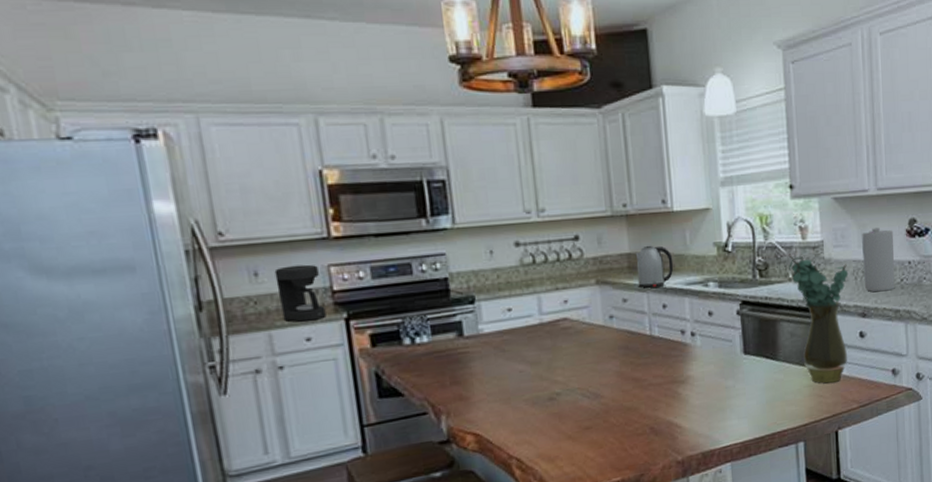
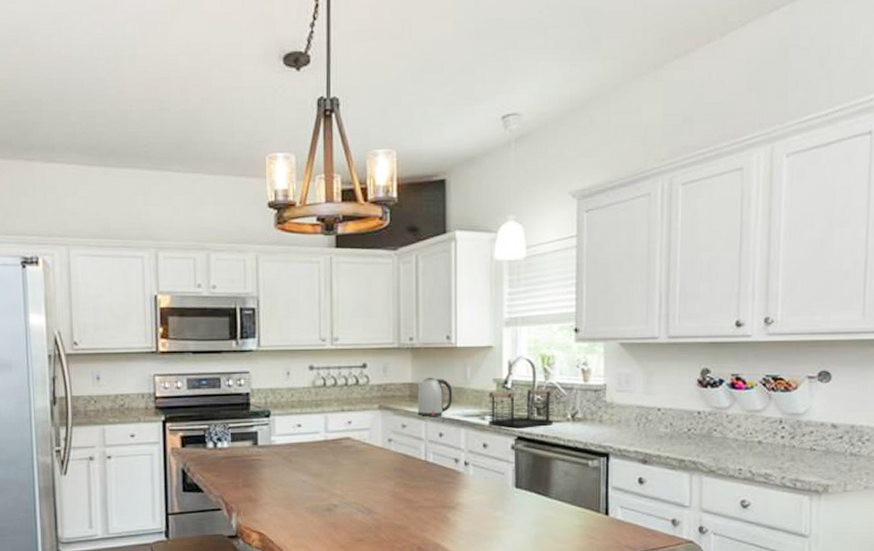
coffee maker: present [274,264,326,324] -> none [112,373,148,422]
dish rack: none [709,250,777,293] -> present [488,389,554,429]
vase: present [788,254,849,384] -> none [568,395,631,526]
paper towel holder: present [862,227,895,293] -> none [647,375,683,440]

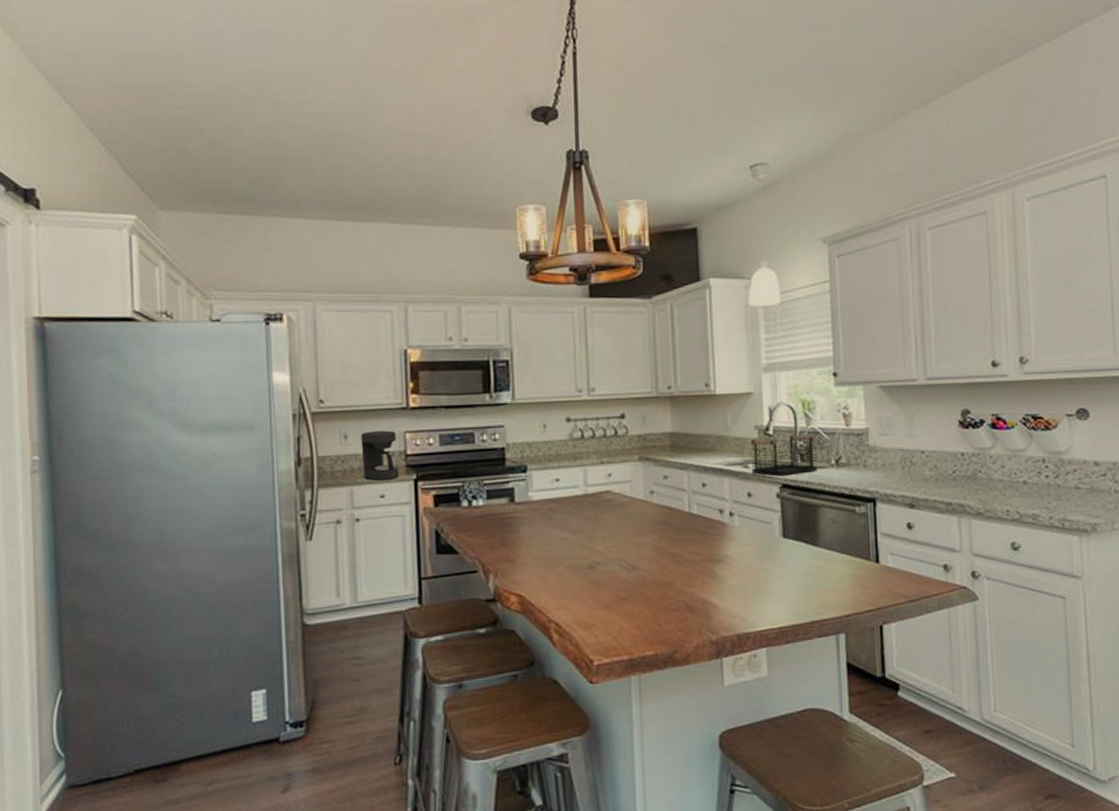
coffee maker: none [112,373,148,422] -> present [360,430,399,482]
kettle: present [417,377,453,418] -> none [677,425,715,467]

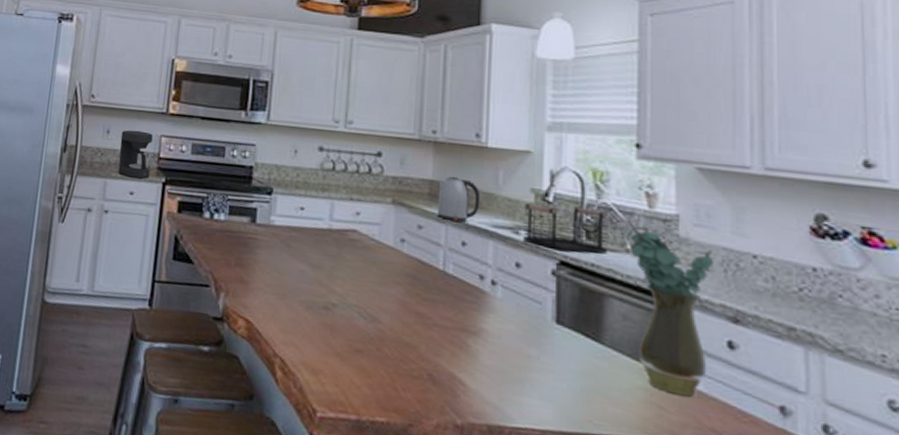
kettle: none [677,425,715,467] -> present [437,176,481,223]
vase: none [831,440,895,574] -> present [627,220,715,397]

